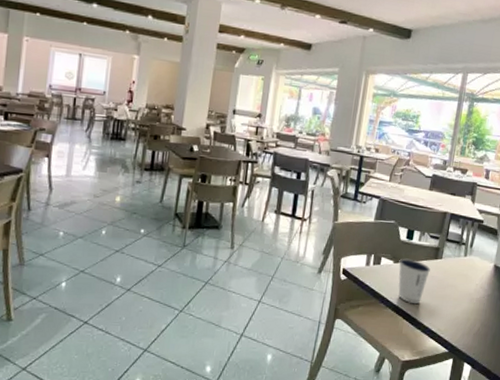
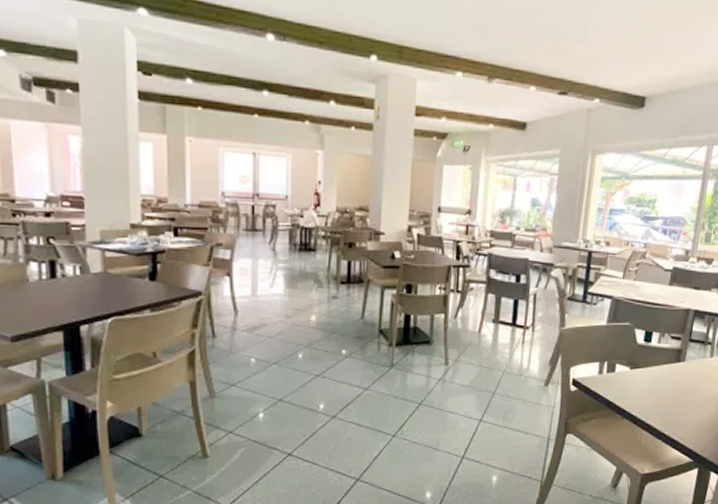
dixie cup: present [398,258,430,304] -> none [636,363,672,412]

